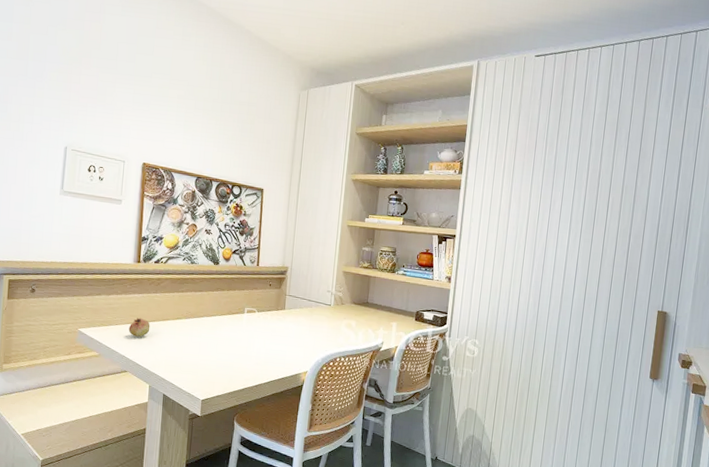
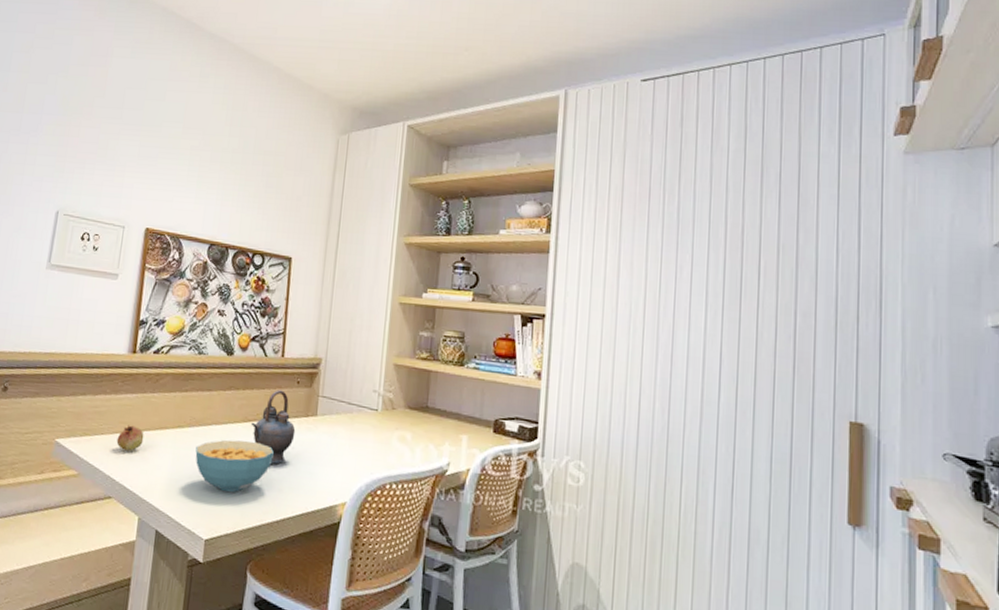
cereal bowl: none [191,328,252,366] -> present [195,440,274,493]
teapot: none [234,290,269,345] -> present [251,390,296,464]

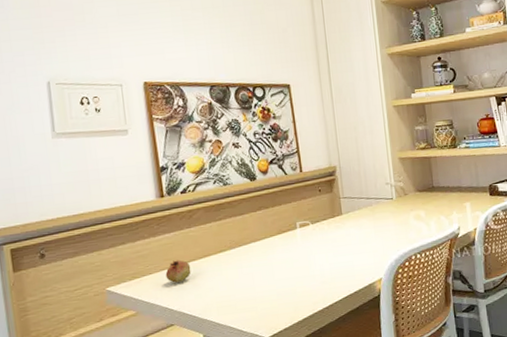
cereal bowl: present [195,440,274,493] -> none [241,248,312,296]
teapot: present [251,390,296,464] -> none [286,200,327,263]

